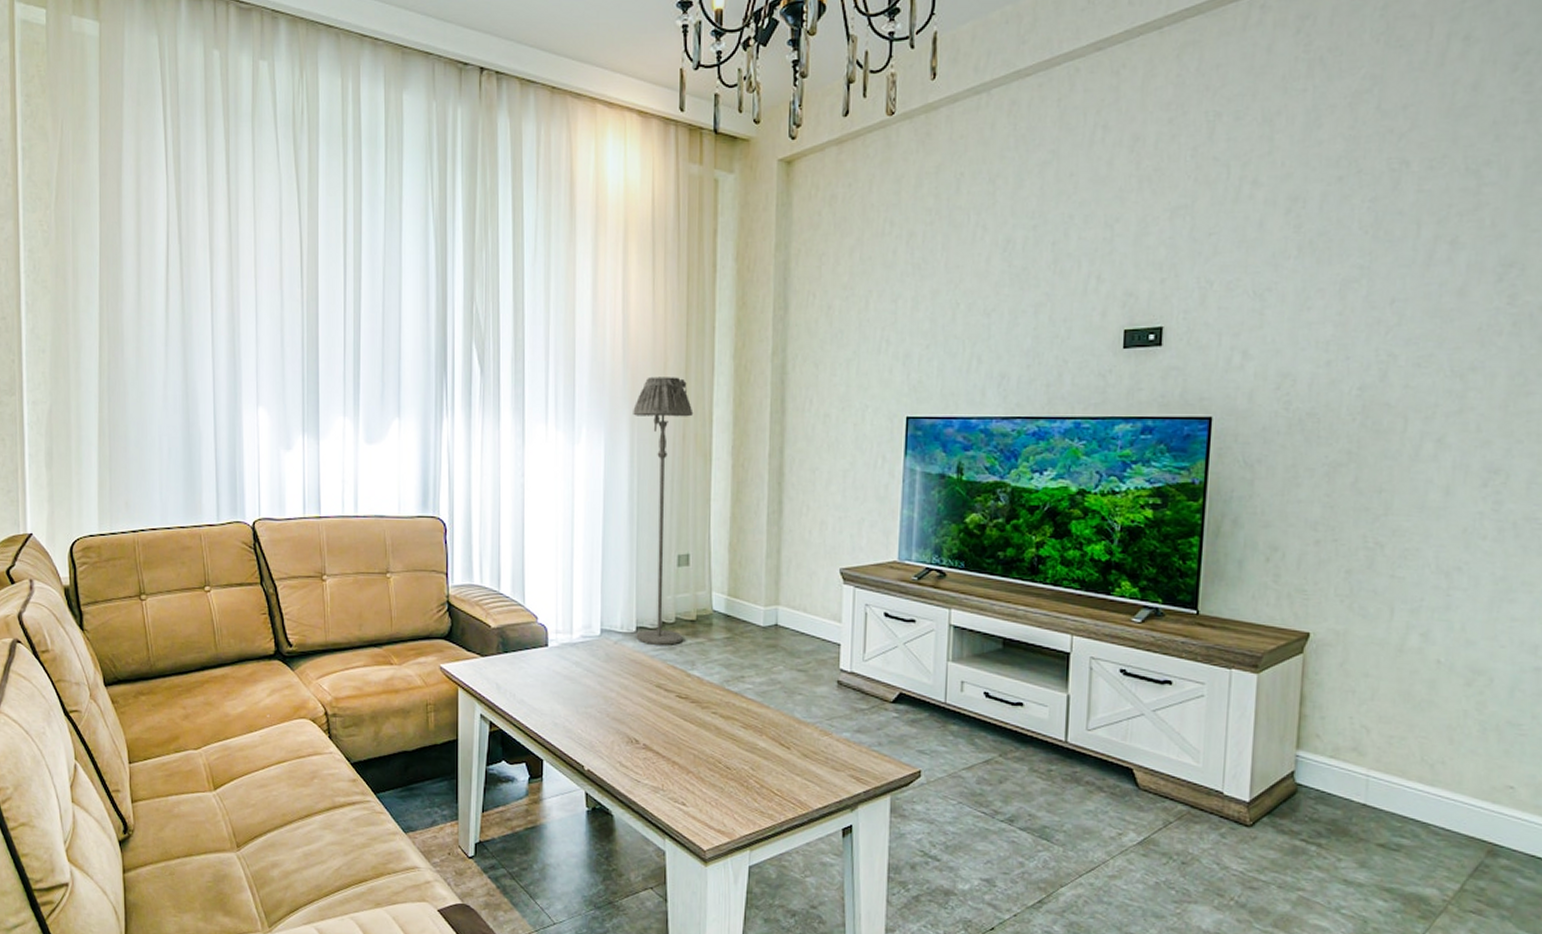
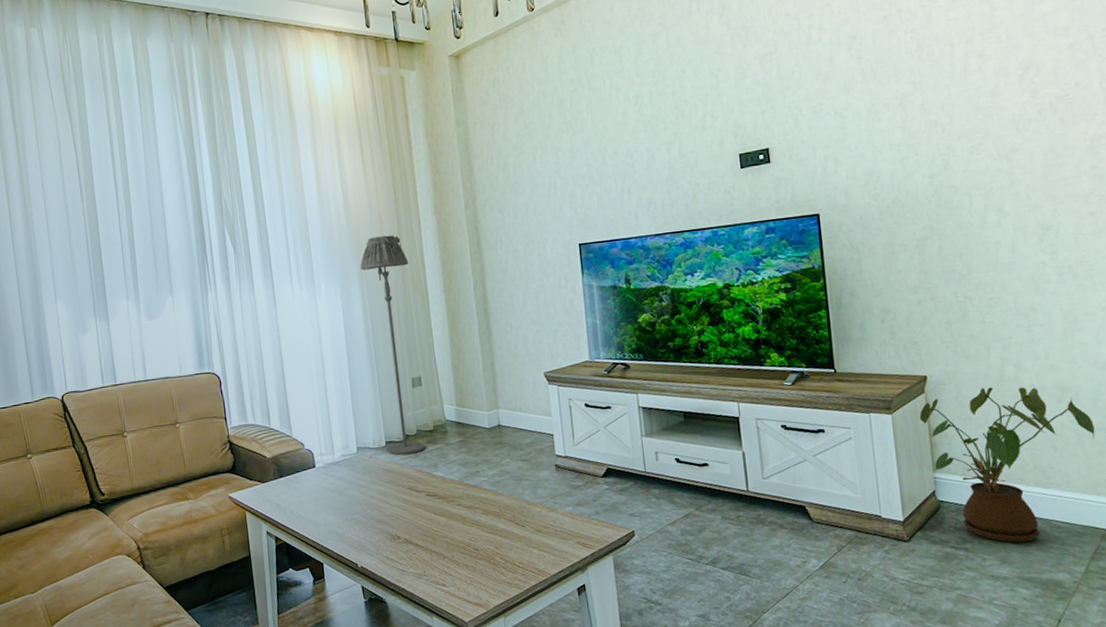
house plant: none [1291,656,1506,846] -> present [919,387,1095,543]

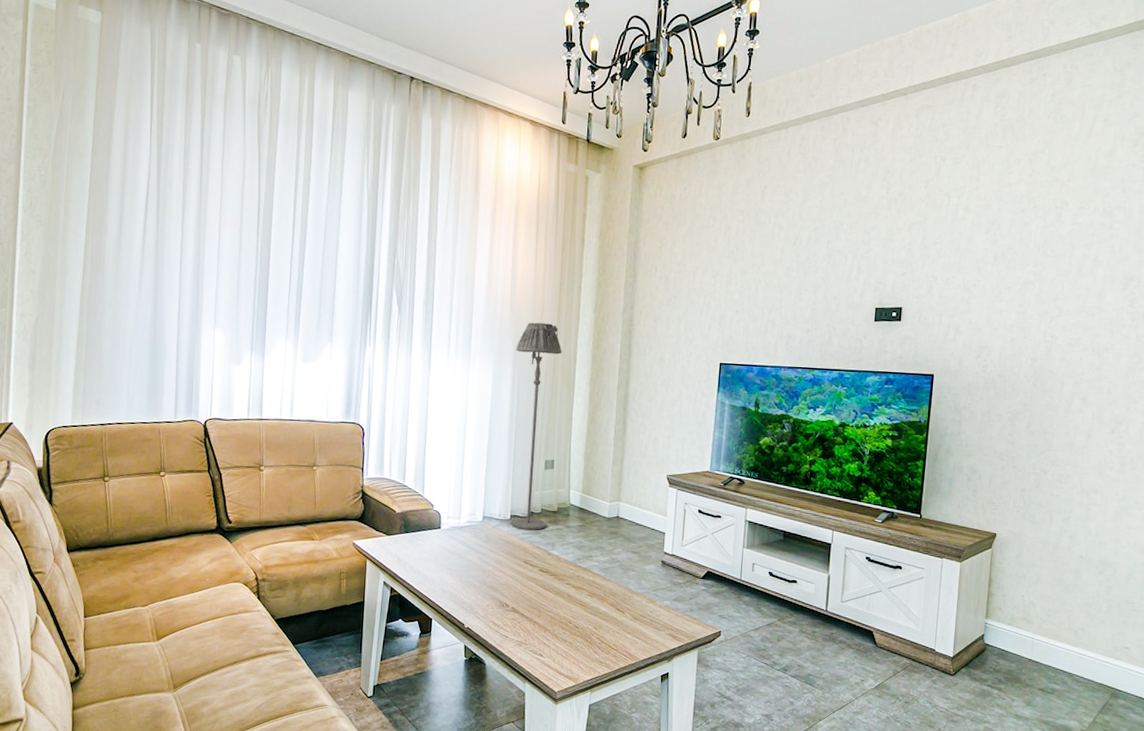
house plant: present [919,387,1095,543] -> none [983,552,1124,690]

